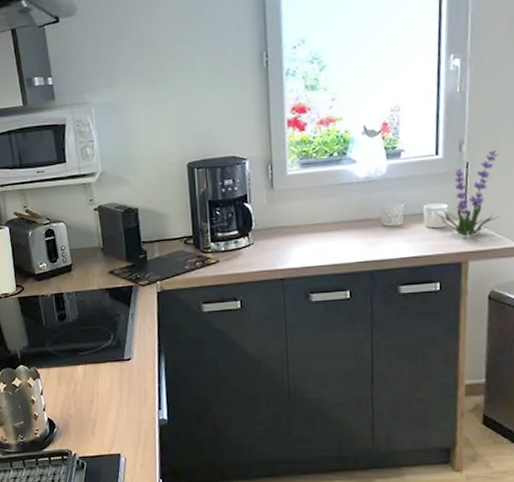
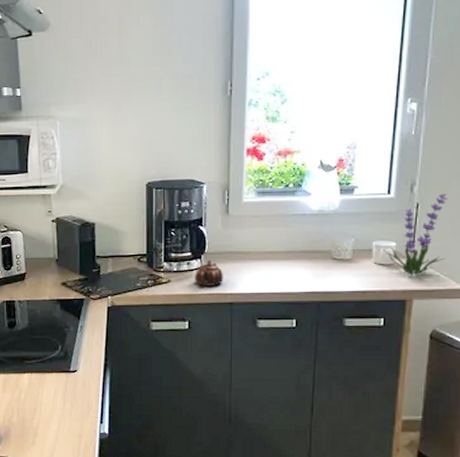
teapot: none [243,236,273,264] -> present [195,260,223,286]

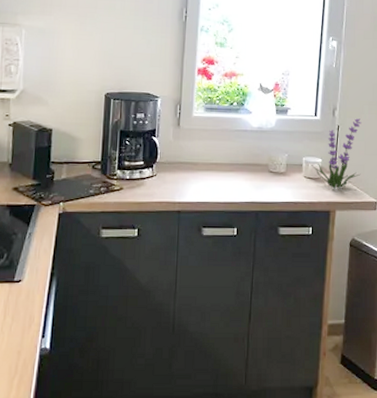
teapot: present [195,260,223,286] -> none [146,169,173,195]

